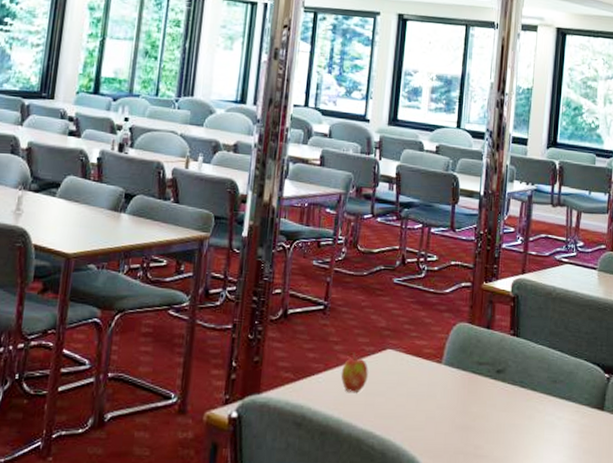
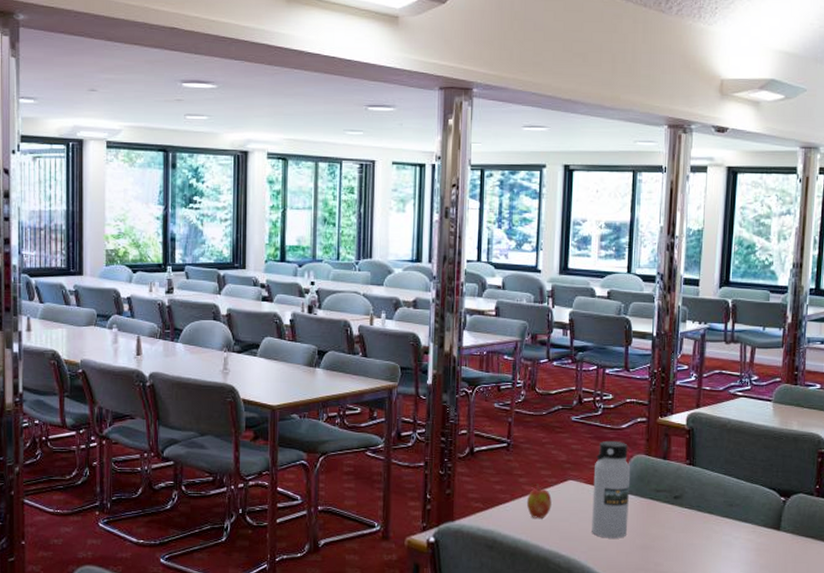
water bottle: none [409,306,453,417] -> present [592,440,631,539]

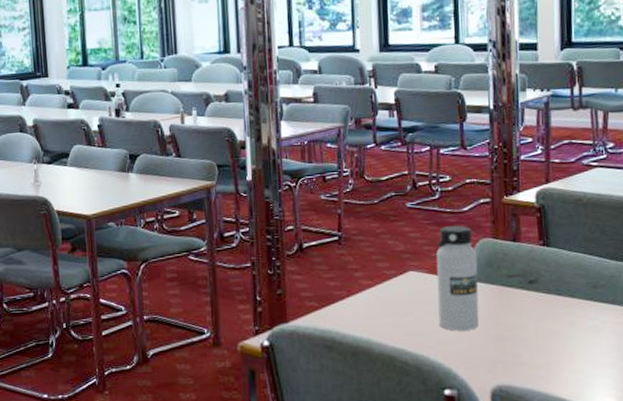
apple: present [526,484,552,518] -> none [364,277,393,314]

